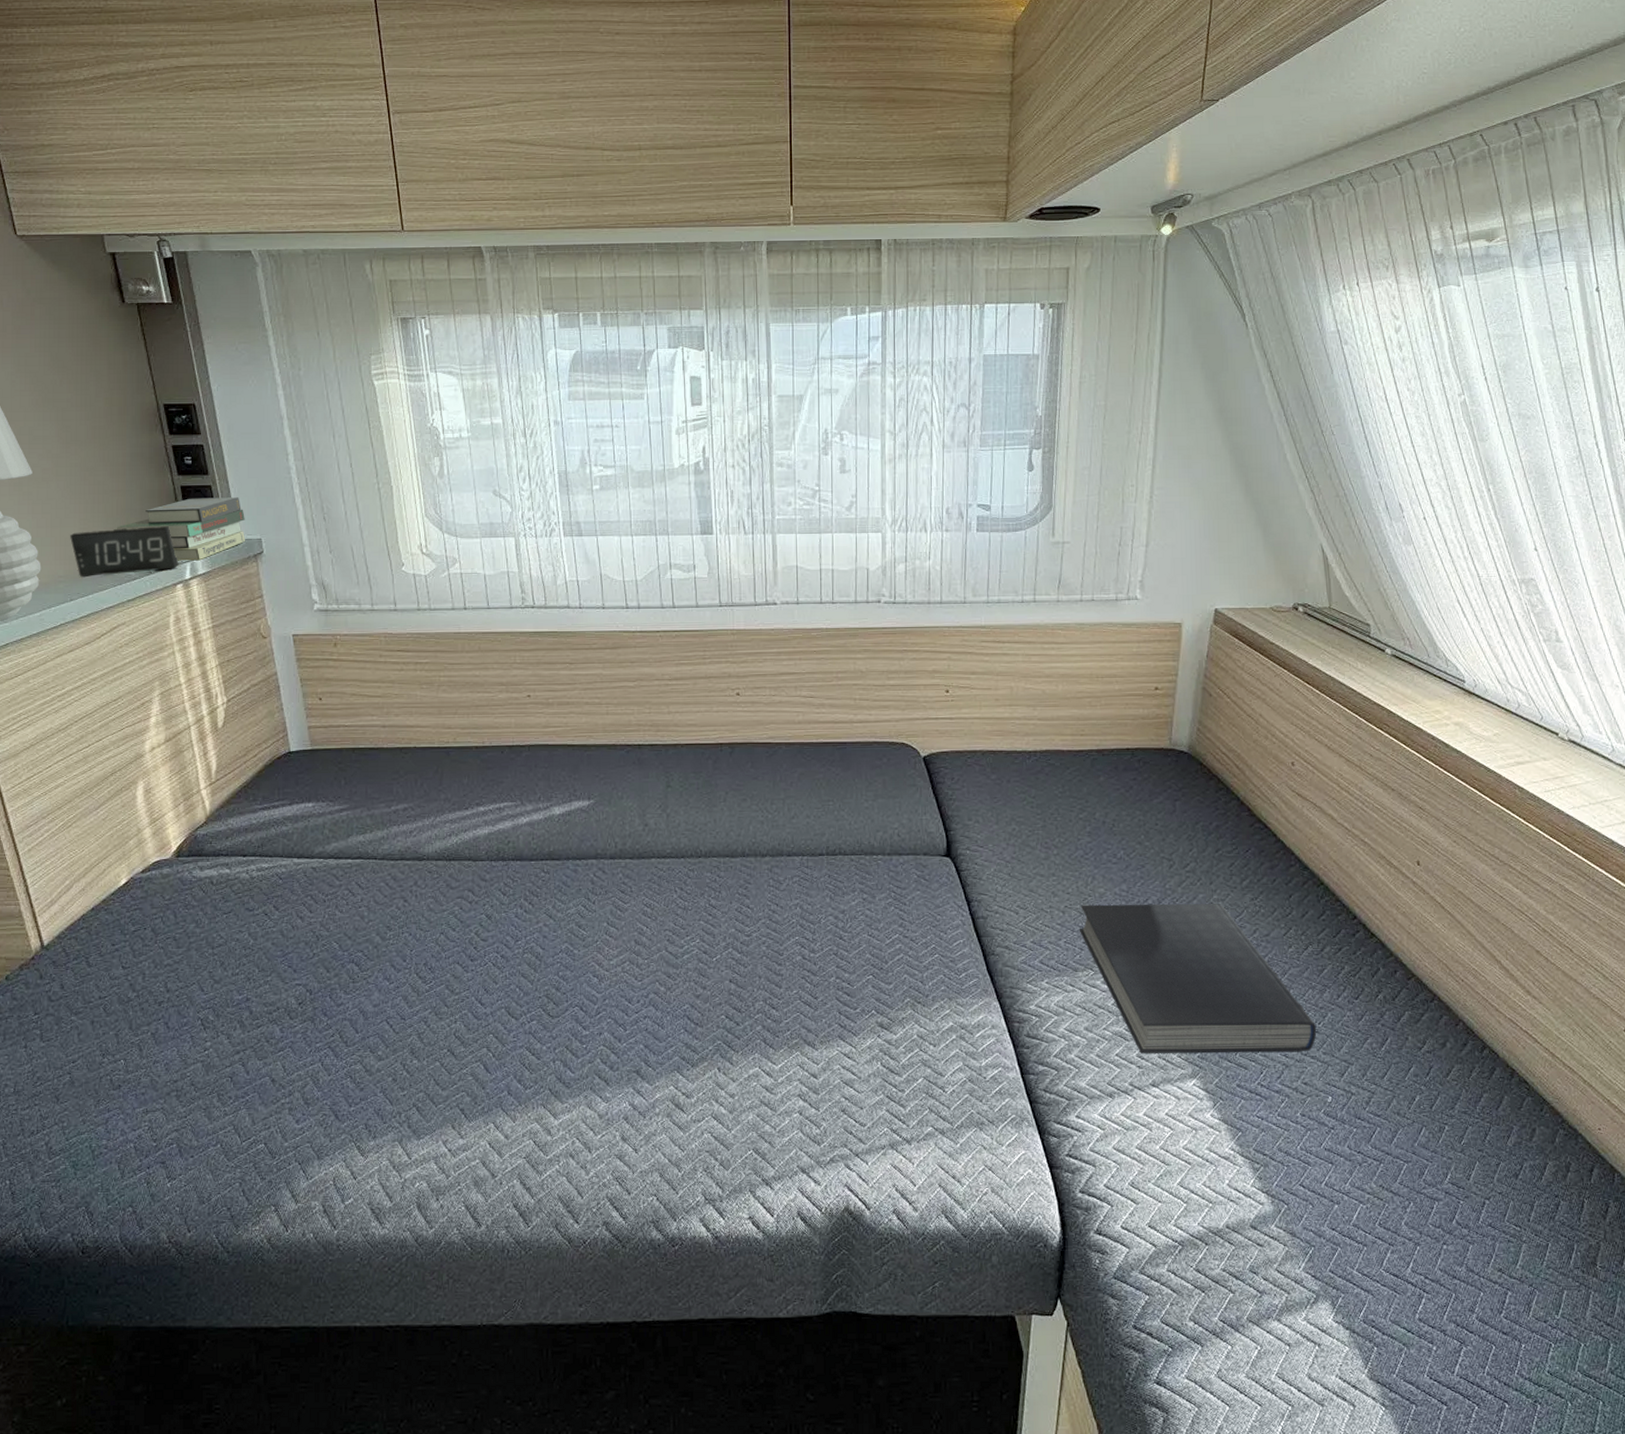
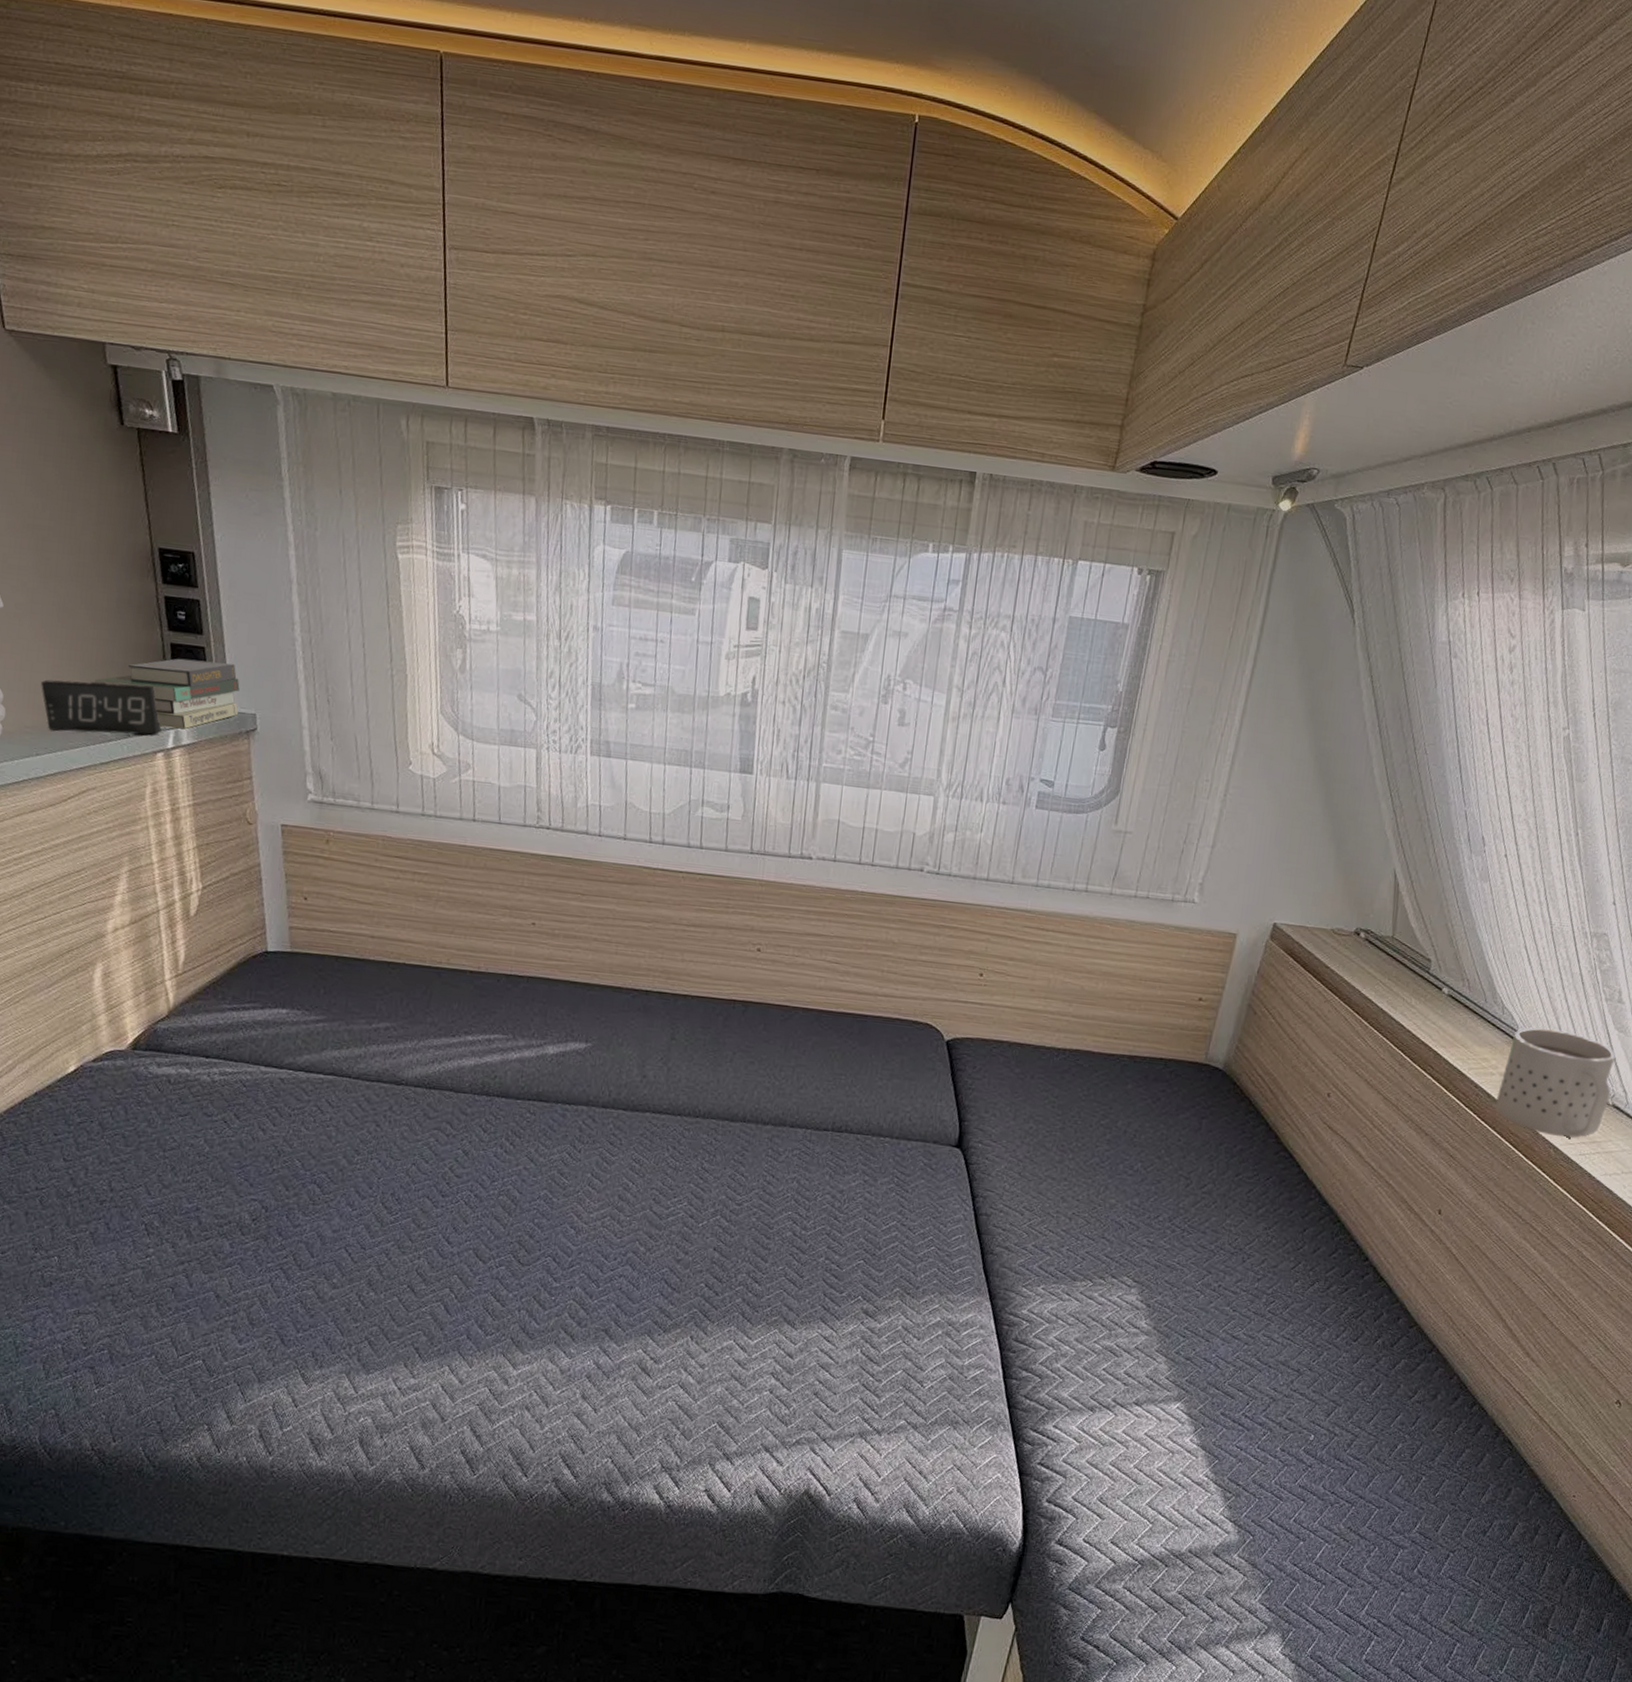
book: present [1080,904,1317,1054] -> none [1084,1213,1311,1388]
mug: none [1454,674,1565,777] -> present [1494,1027,1616,1138]

